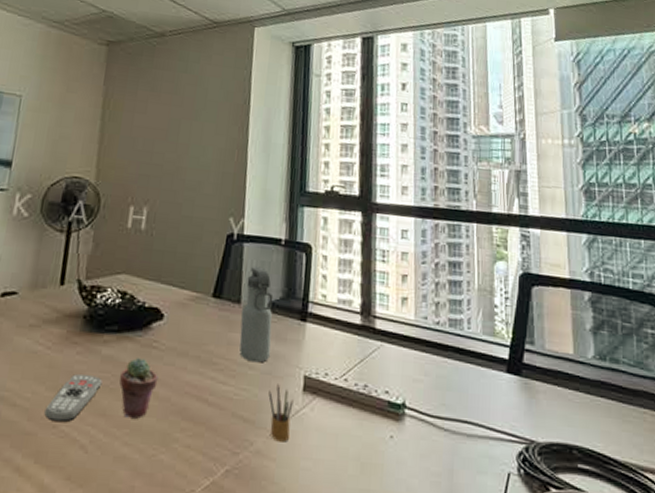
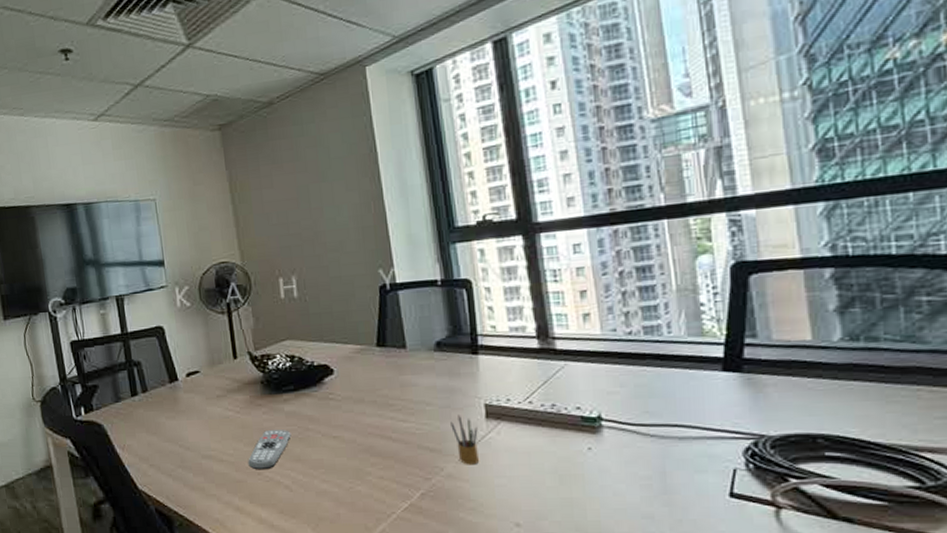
potted succulent: present [119,357,158,419] -> none [306,409,341,460]
water bottle: present [239,266,274,363] -> none [408,310,447,399]

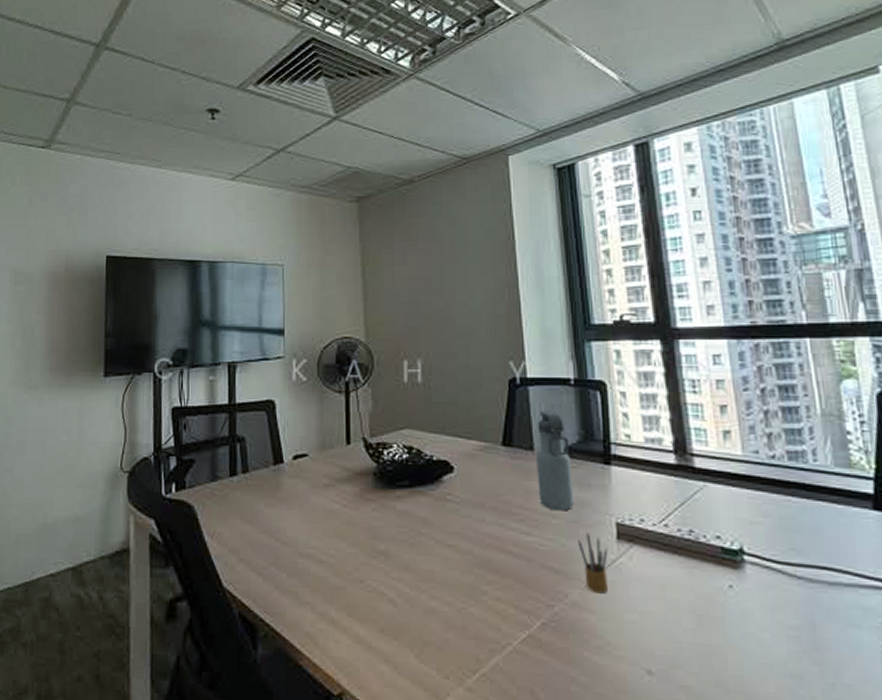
remote control: present [248,430,291,470] -> none [350,530,401,578]
water bottle: none [408,310,447,399] -> present [537,410,575,511]

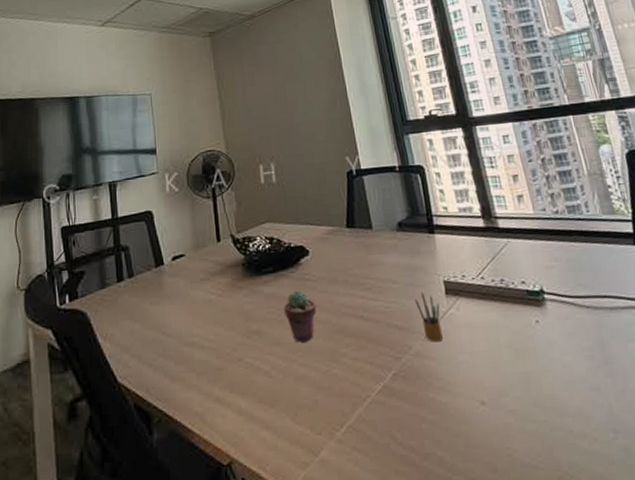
potted succulent: none [419,510,457,572] -> present [284,290,317,343]
water bottle: present [537,410,575,511] -> none [373,194,410,277]

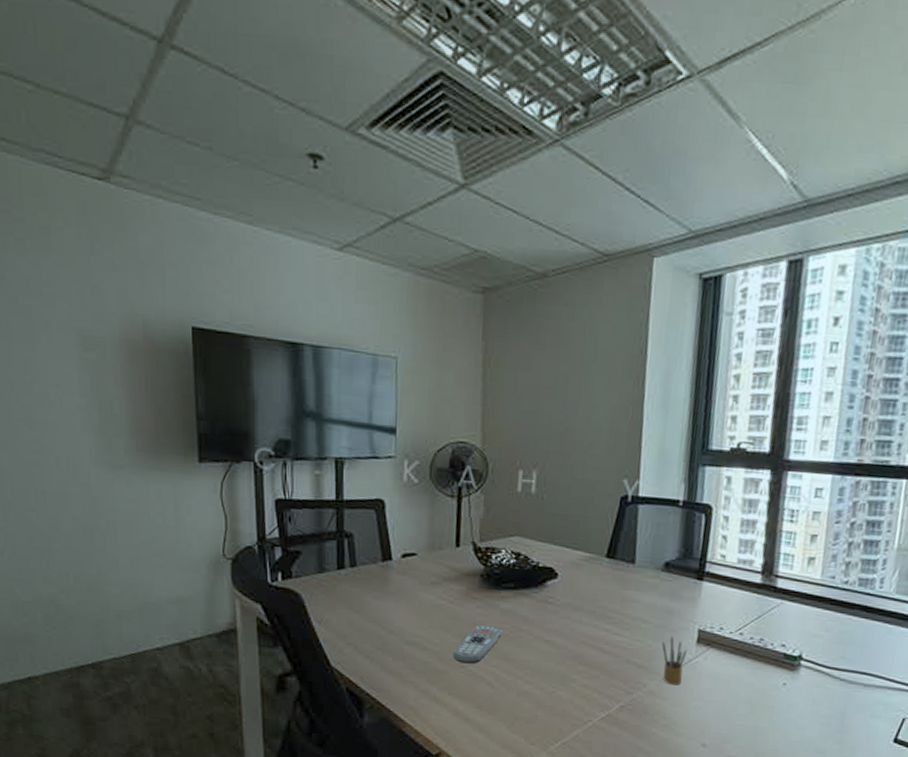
remote control: none [229,312,271,356] -> present [453,625,503,664]
potted succulent: present [284,290,317,343] -> none [519,611,555,663]

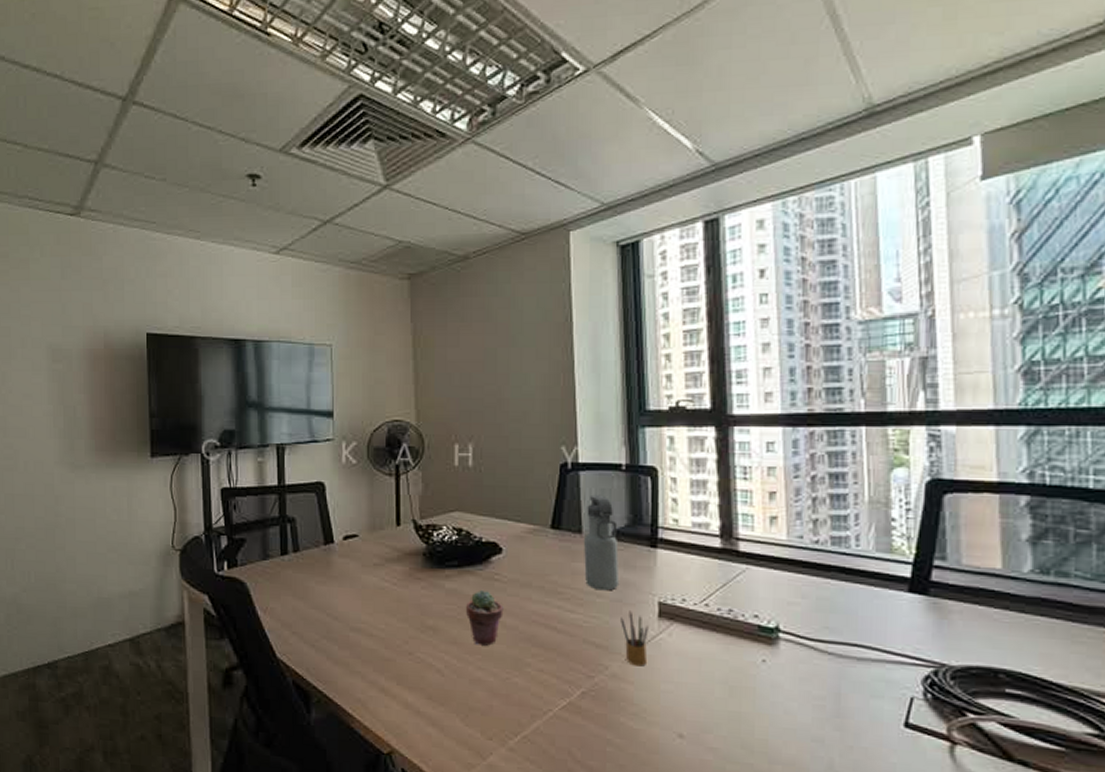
remote control: present [453,625,503,664] -> none [400,607,449,650]
potted succulent: none [519,611,555,663] -> present [466,589,504,646]
water bottle: none [633,527,669,618] -> present [584,494,620,591]

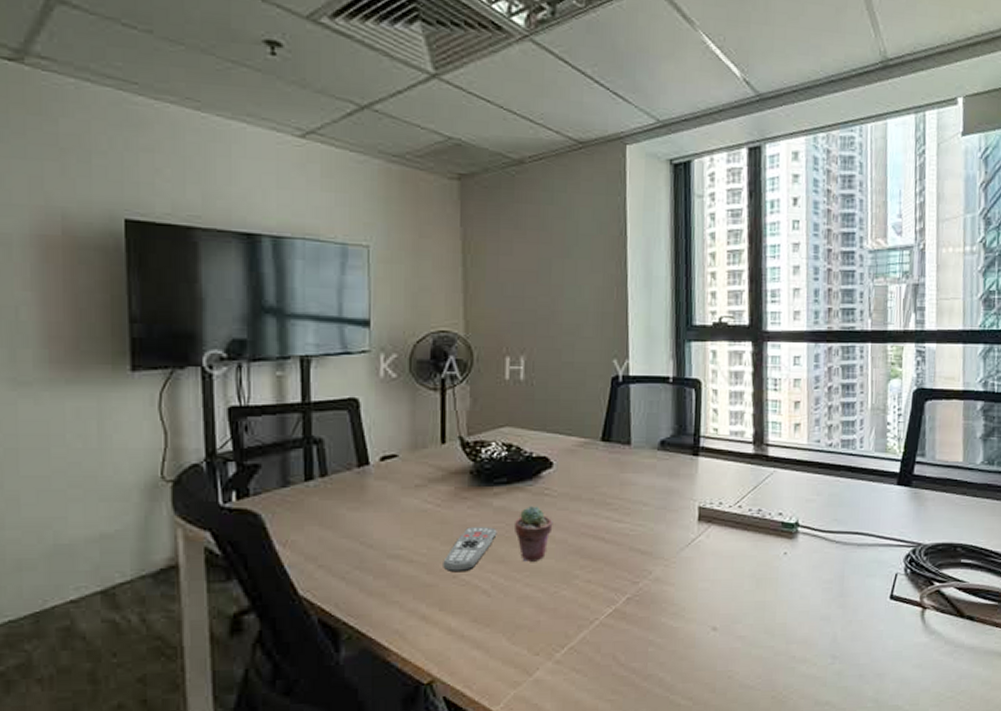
remote control: none [400,607,449,650] -> present [443,527,497,573]
water bottle: present [584,494,620,591] -> none [632,406,665,499]
pencil box: present [621,611,649,667] -> none [664,517,689,568]

